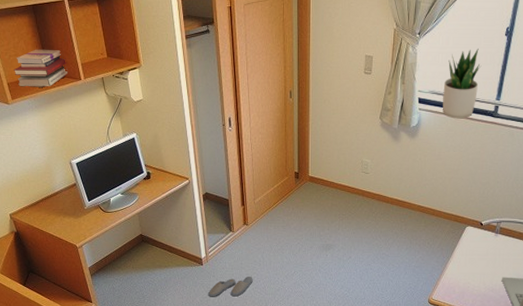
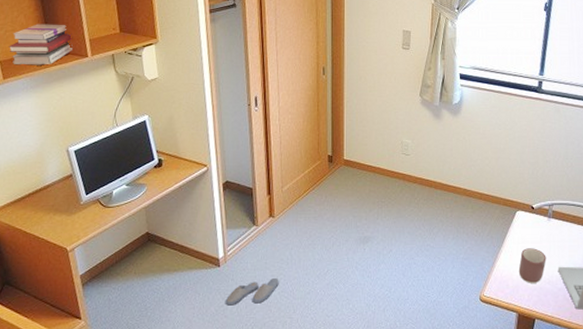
planter: present [443,49,482,119] -> none [485,24,523,95]
mug: none [465,260,492,290] -> present [518,248,546,283]

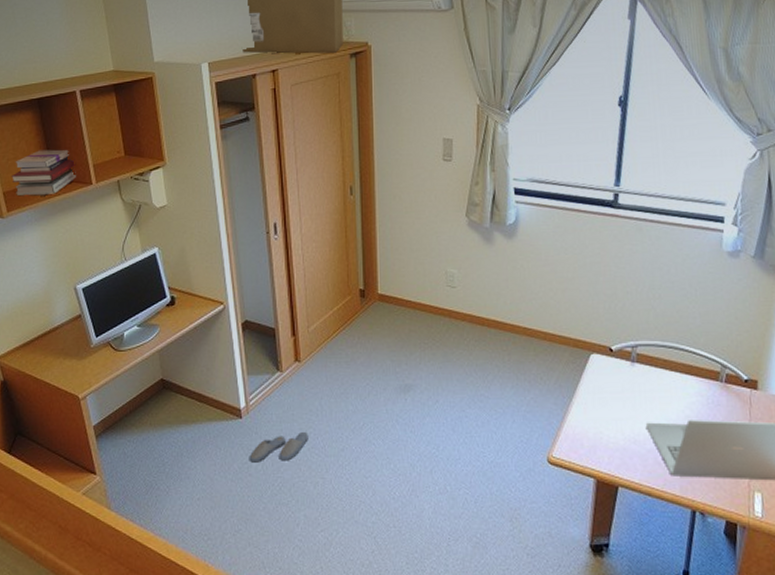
mug: present [518,248,546,283] -> none [595,399,631,442]

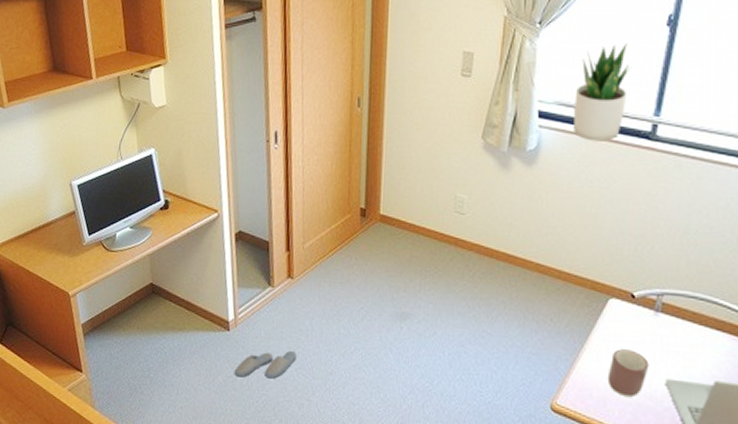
books: present [10,149,76,196] -> none [13,40,78,88]
planter: none [545,124,592,212] -> present [574,44,632,142]
mug: none [595,399,631,442] -> present [607,349,649,397]

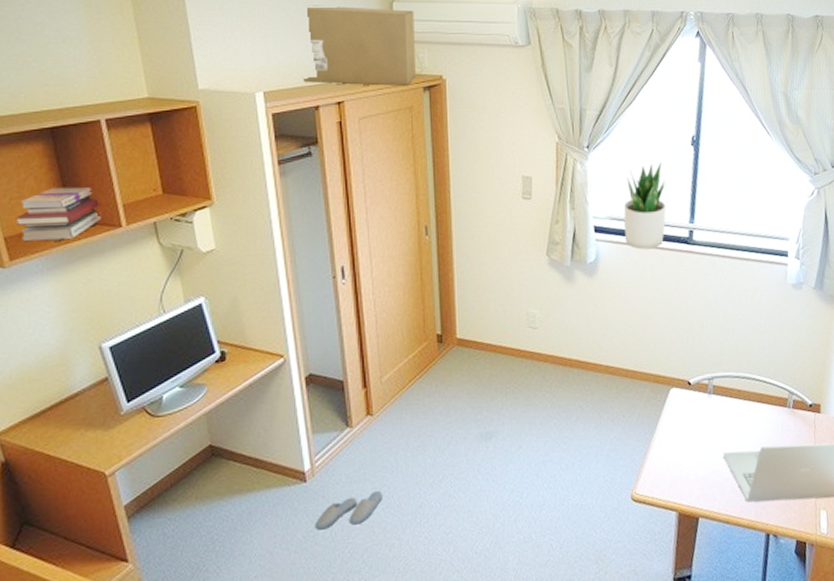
books: none [13,40,78,88] -> present [14,186,101,242]
mug: present [607,349,649,397] -> none [676,432,709,475]

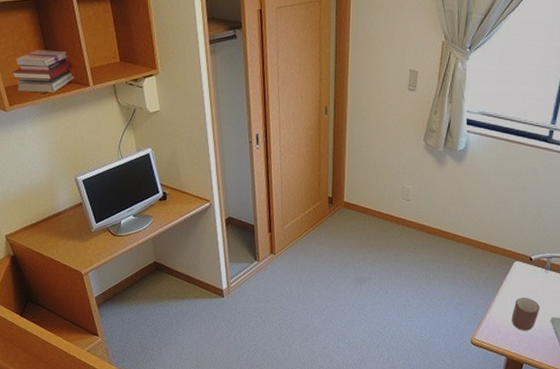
slippers: present [315,490,383,530] -> none [229,310,279,333]
planter: present [623,162,668,250] -> none [493,67,537,144]
mug: none [676,432,709,475] -> present [511,297,540,331]

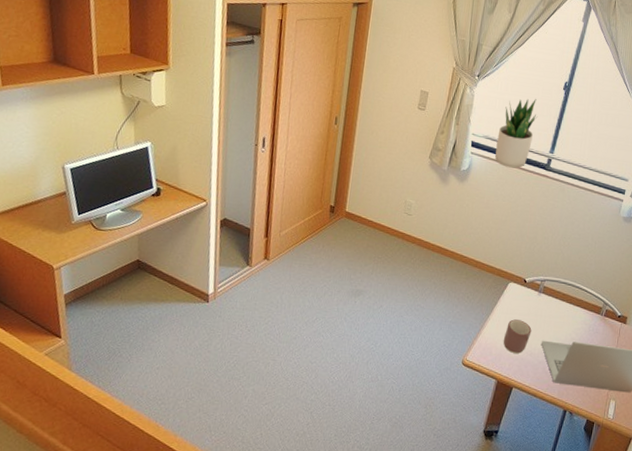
books: present [11,49,74,93] -> none [10,32,80,77]
planter: none [493,67,537,144] -> present [495,99,538,169]

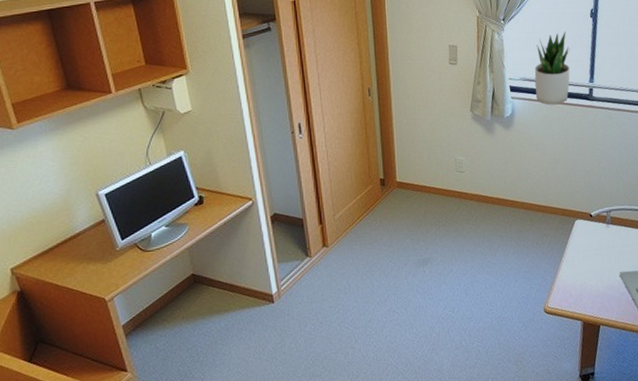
mug: present [503,319,532,354] -> none [580,255,608,291]

